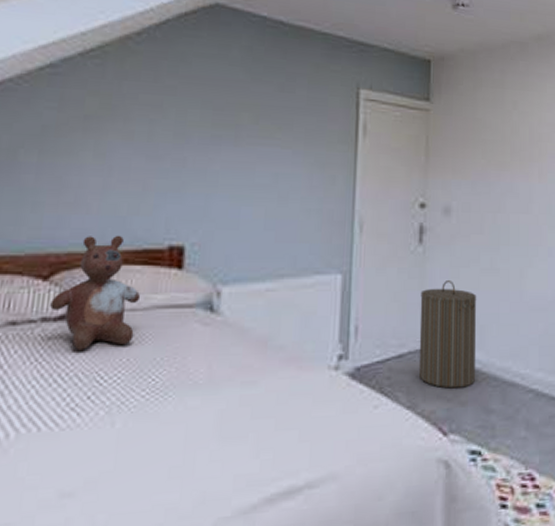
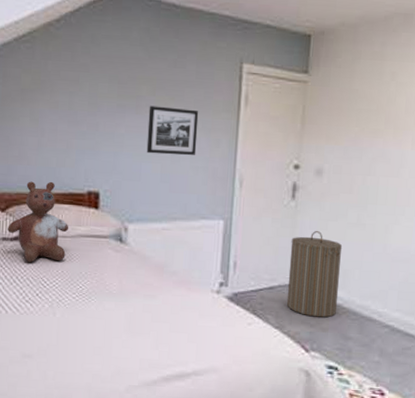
picture frame: none [247,136,311,196] -> present [146,106,199,156]

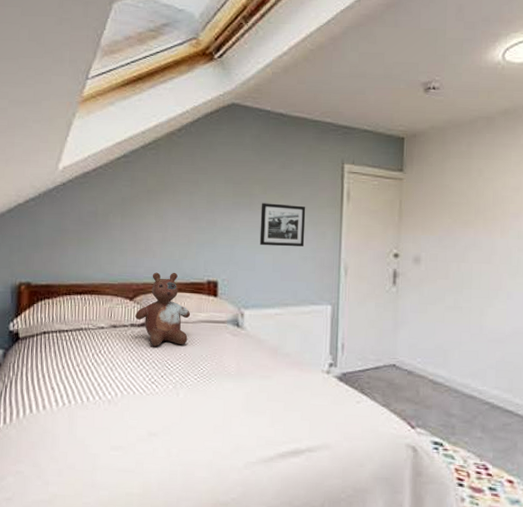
laundry hamper: present [286,230,343,318] -> none [392,313,442,396]

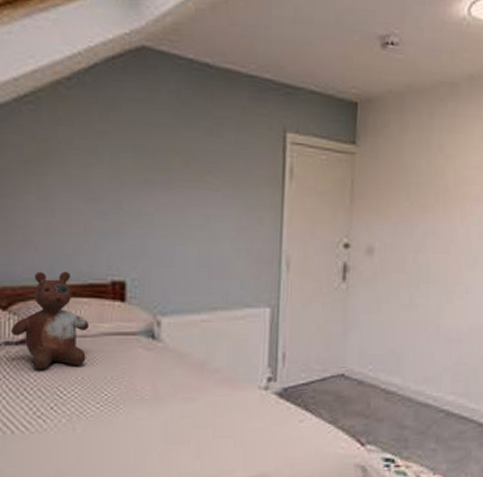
picture frame: present [259,203,306,247] -> none [180,180,239,237]

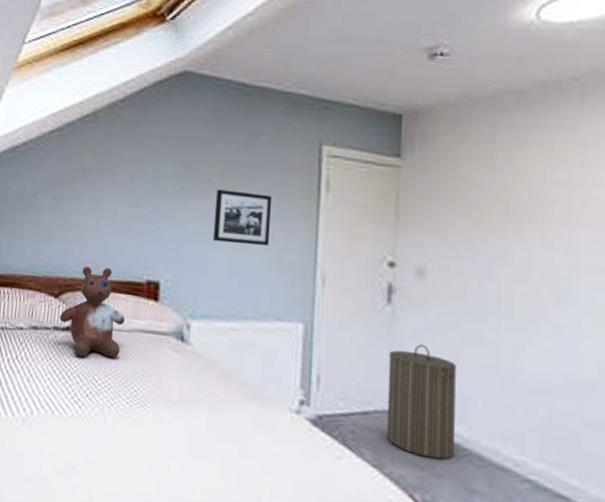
picture frame: none [180,180,239,237] -> present [212,189,273,246]
laundry hamper: none [340,313,396,407] -> present [386,343,458,460]

